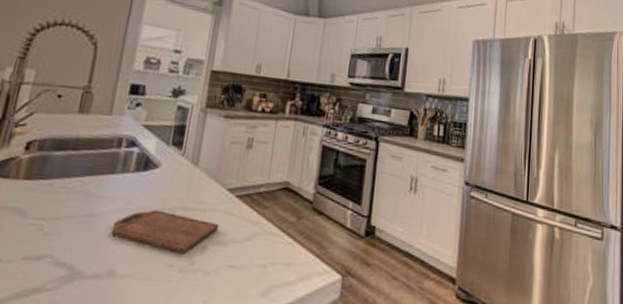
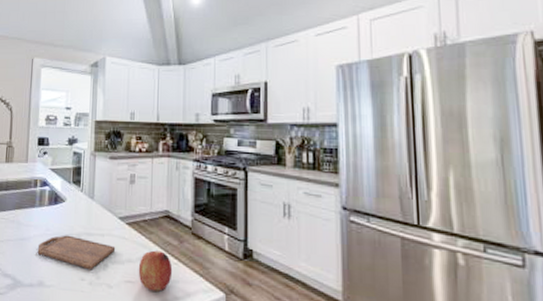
fruit: none [244,228,286,277] -> present [138,250,173,291]

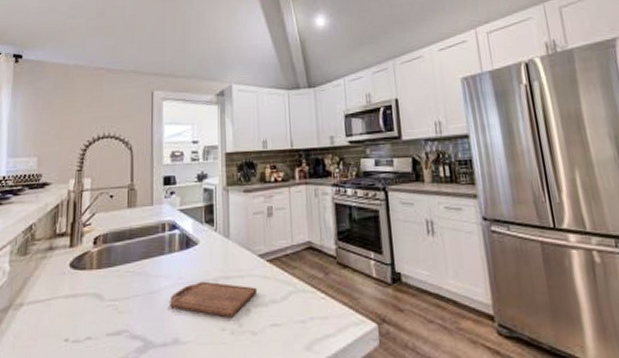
fruit: present [138,250,173,291] -> none [283,286,321,332]

